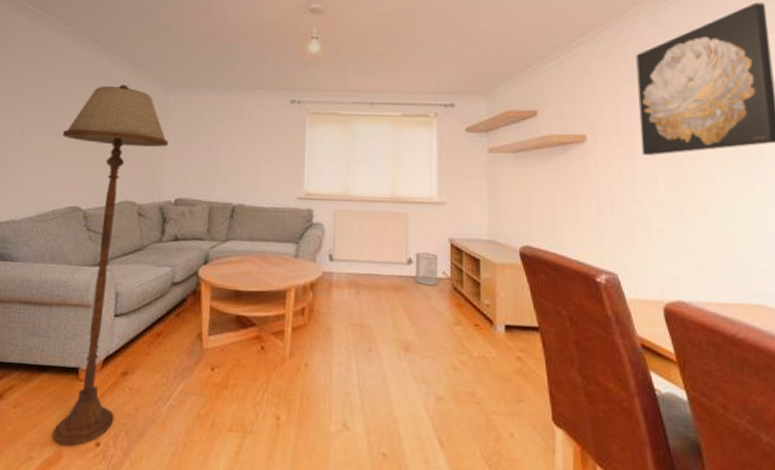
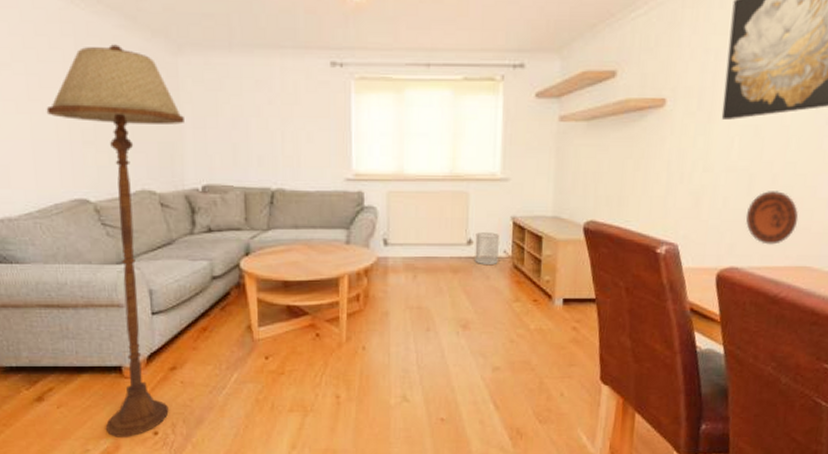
decorative plate: none [683,224,741,280] -> present [745,191,799,245]

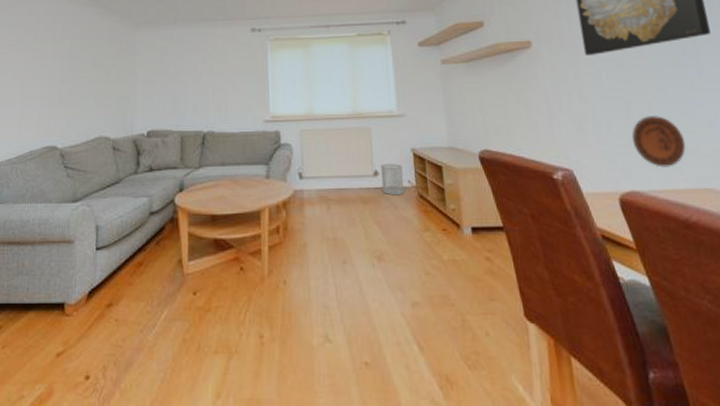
floor lamp: present [46,44,184,437] -> none [35,26,137,382]

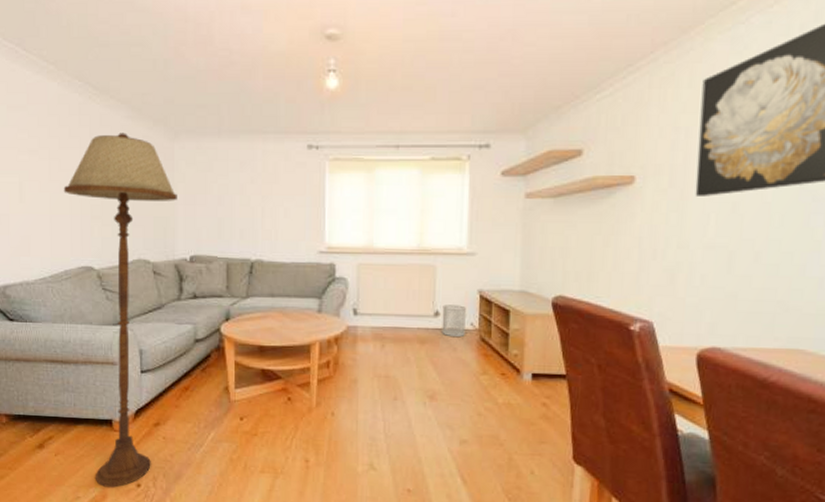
floor lamp: none [35,26,137,382] -> present [63,133,177,488]
decorative plate: present [632,116,686,168] -> none [726,269,787,325]

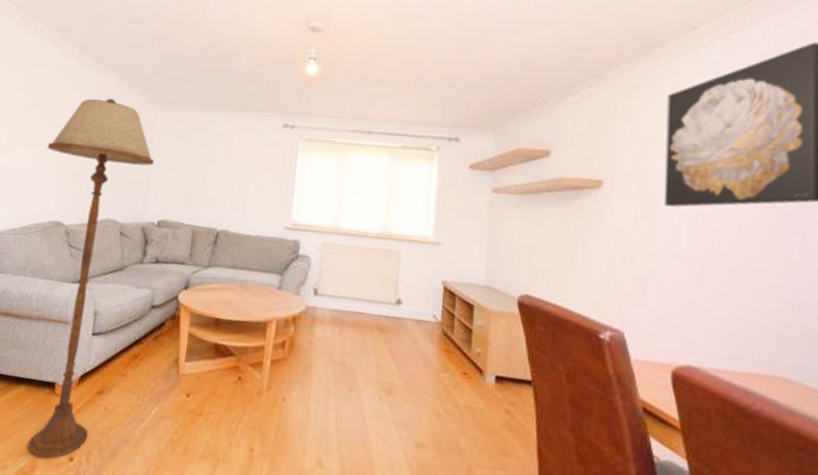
wastebasket: present [442,305,466,337] -> none [402,293,429,329]

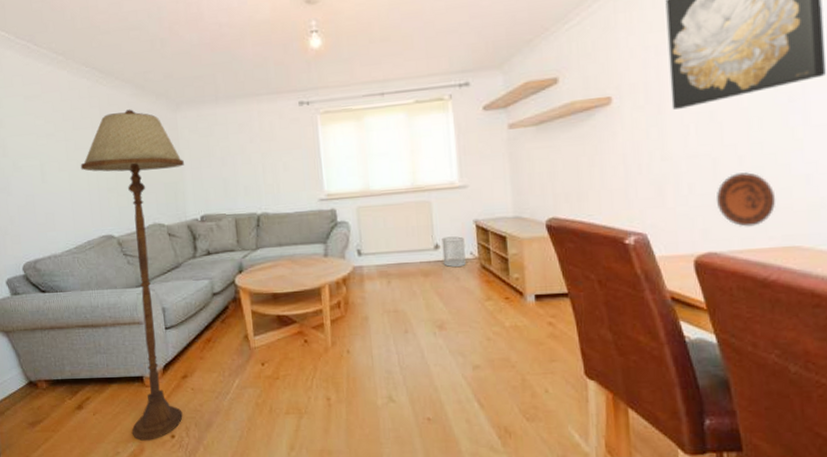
wastebasket: none [402,293,429,329] -> present [441,236,466,267]
decorative plate: none [701,285,765,347] -> present [716,172,776,227]

